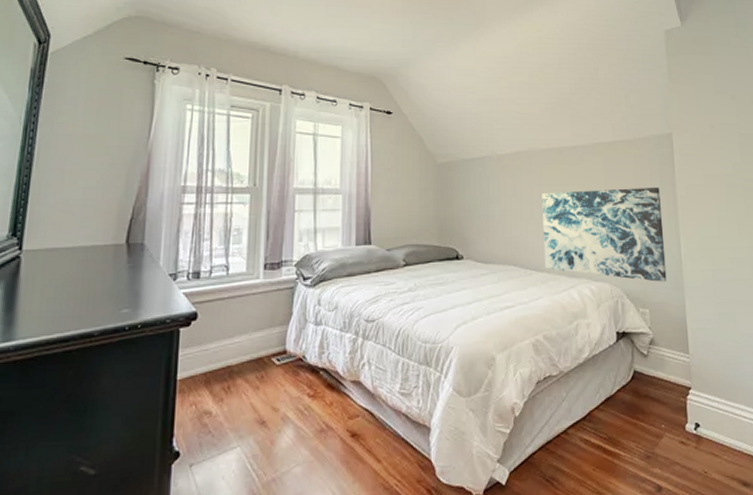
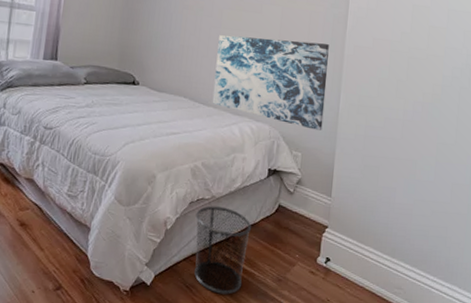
waste bin: none [545,382,609,483] -> present [194,206,252,295]

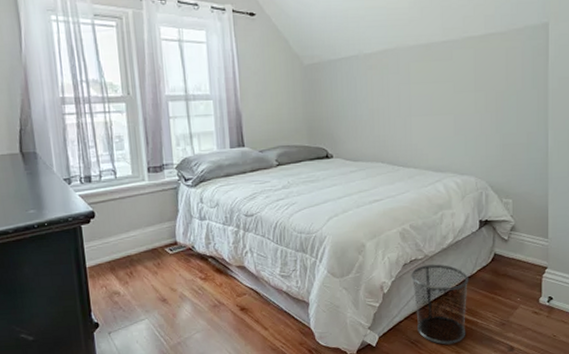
wall art: present [212,35,329,132] -> none [409,81,532,175]

